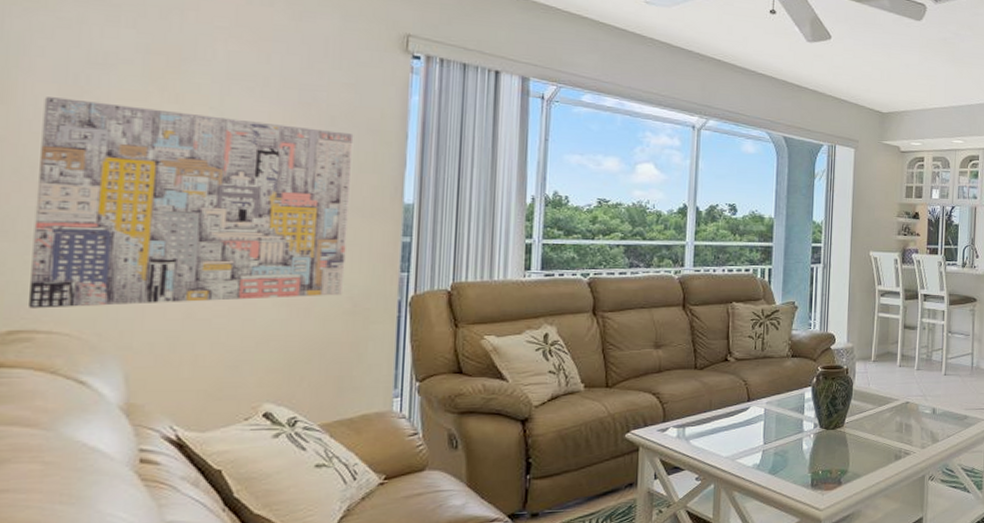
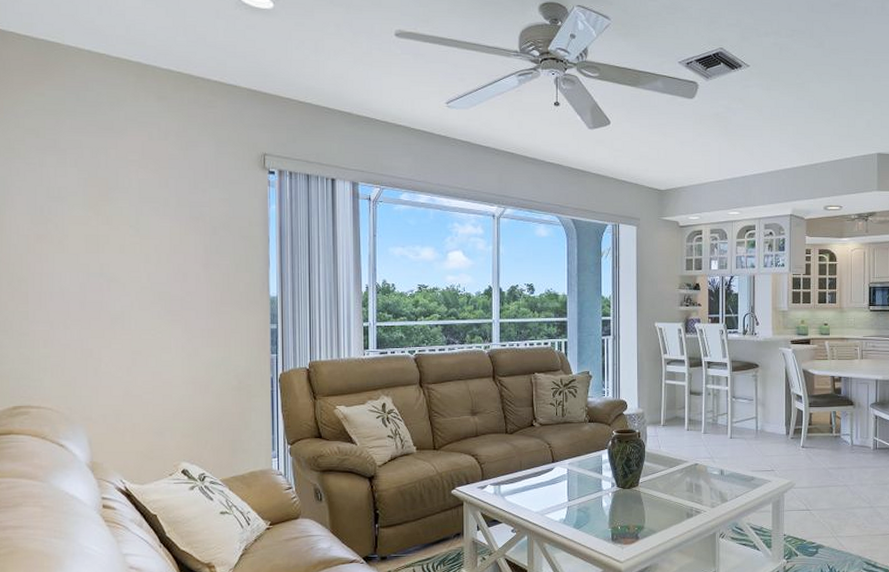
wall art: present [27,97,354,309] -> none [23,226,231,389]

